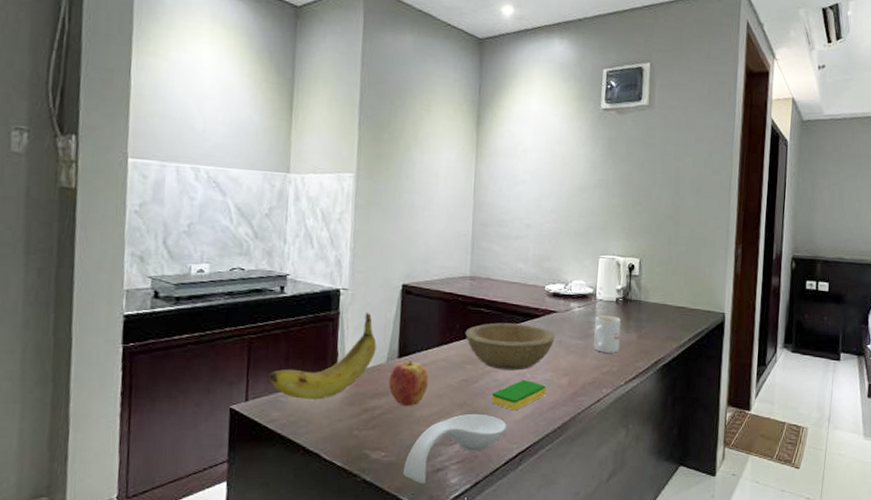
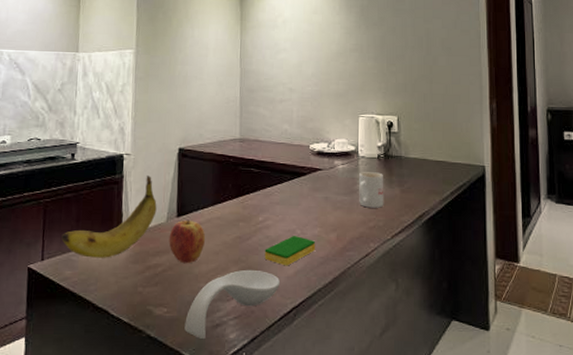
bowl: present [465,323,556,371] -> none [237,181,322,227]

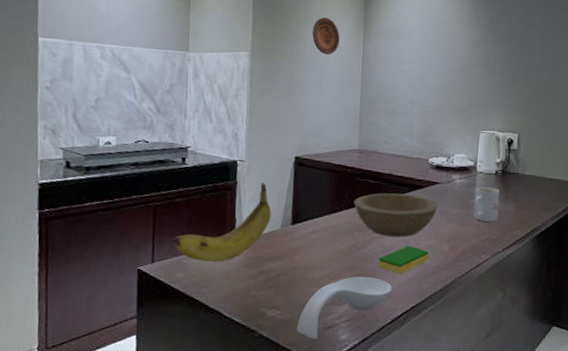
apple: present [169,219,206,264] -> none [283,227,320,270]
decorative plate: none [192,13,218,49] -> present [312,17,340,55]
bowl: none [237,181,322,227] -> present [353,193,438,237]

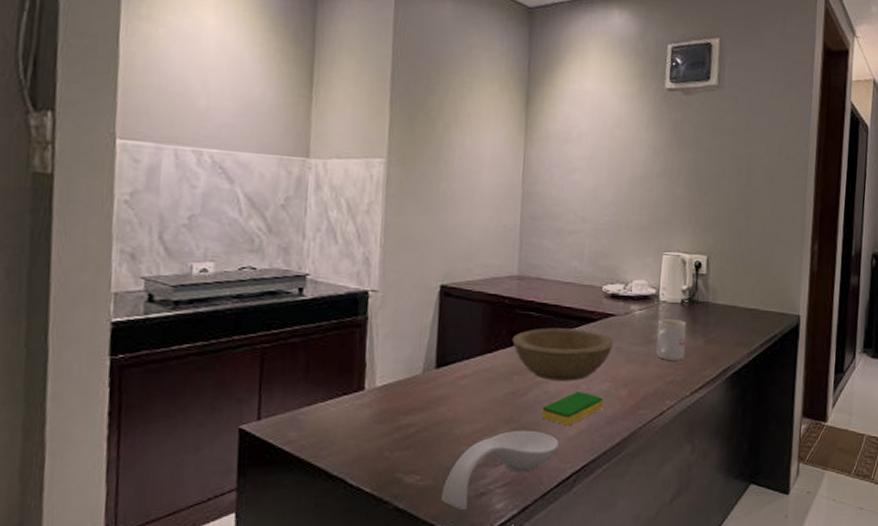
banana: present [172,183,272,262] -> none [284,317,411,417]
decorative plate: present [312,17,340,55] -> none [462,117,496,163]

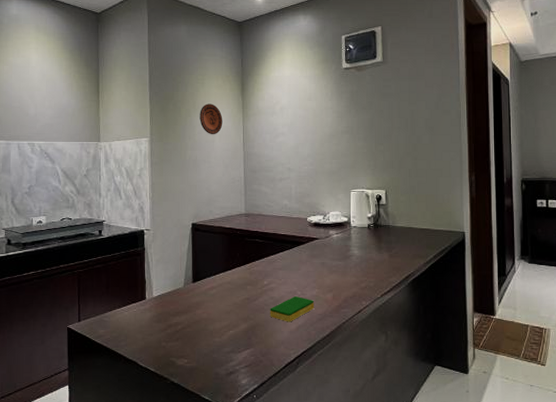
spoon rest: present [441,430,559,509] -> none [203,325,284,384]
decorative plate: none [462,117,496,163] -> present [200,104,223,135]
bowl: present [512,328,614,381] -> none [244,250,319,289]
mug: present [656,319,687,361] -> none [352,240,374,271]

